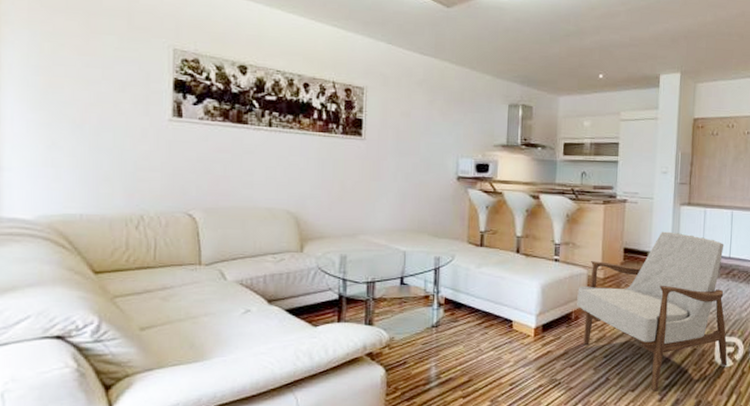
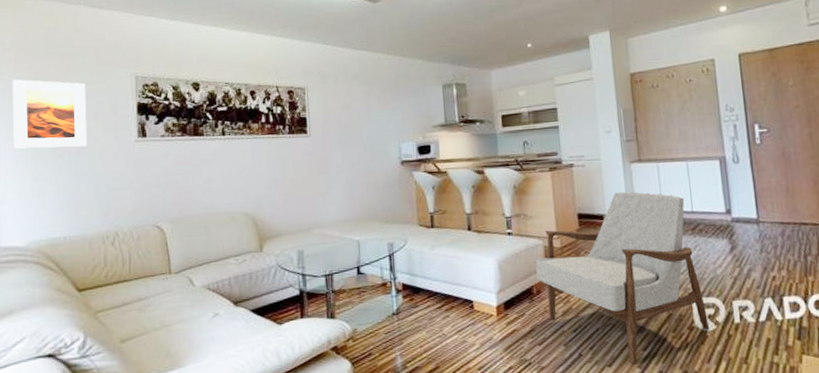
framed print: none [23,32,114,119] -> present [12,79,87,149]

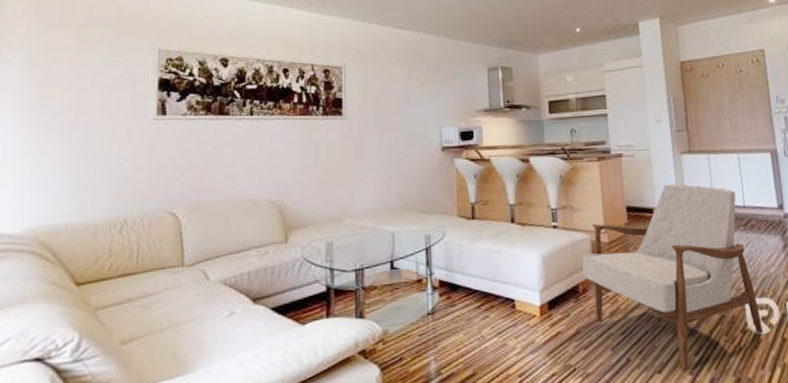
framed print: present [12,79,87,149] -> none [16,49,103,125]

